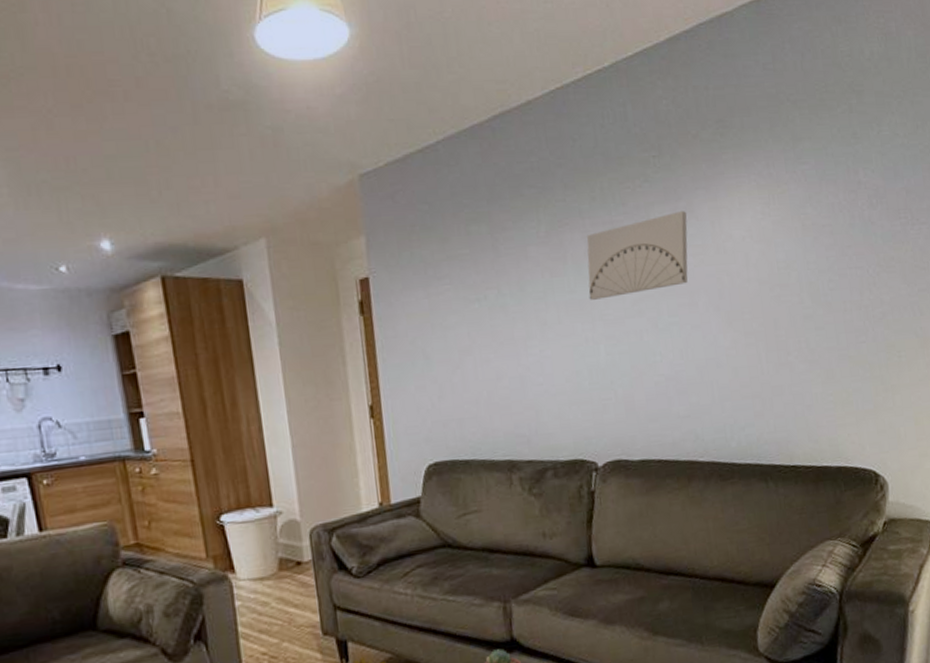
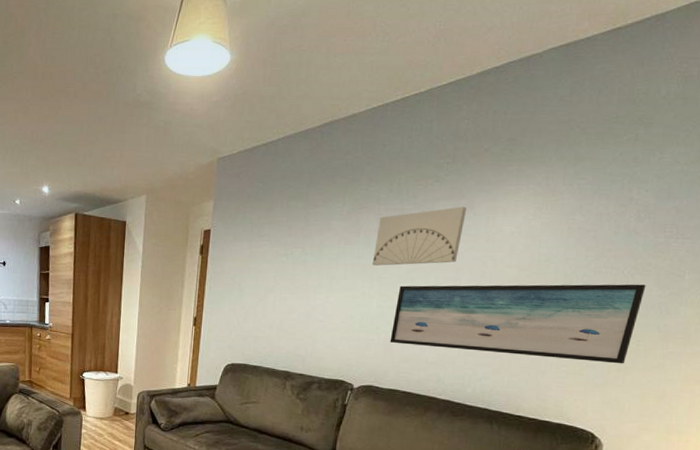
wall art: none [628,283,894,399] -> present [390,284,646,364]

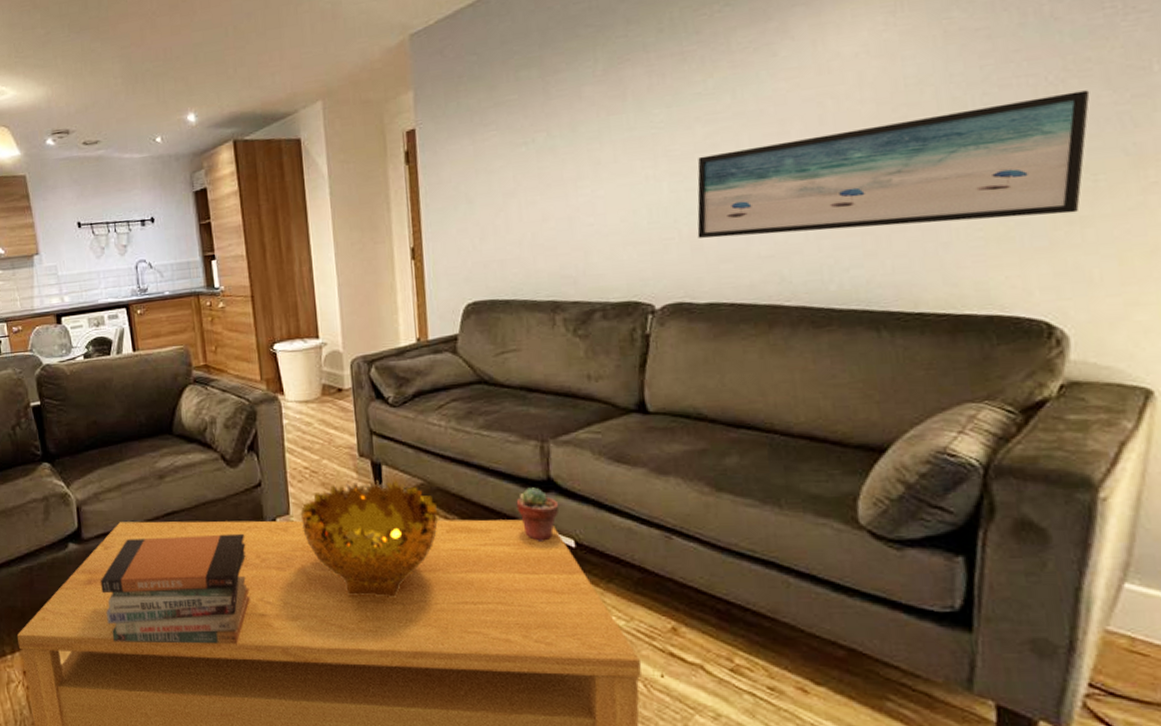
wall art: present [372,207,467,266] -> none [651,32,780,136]

